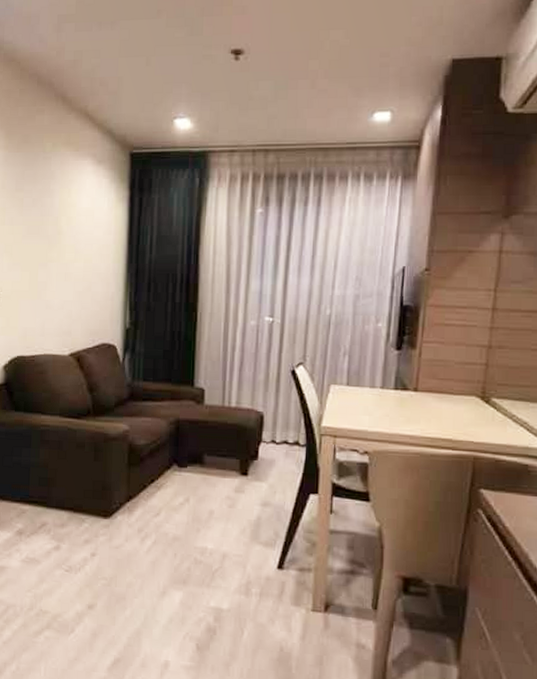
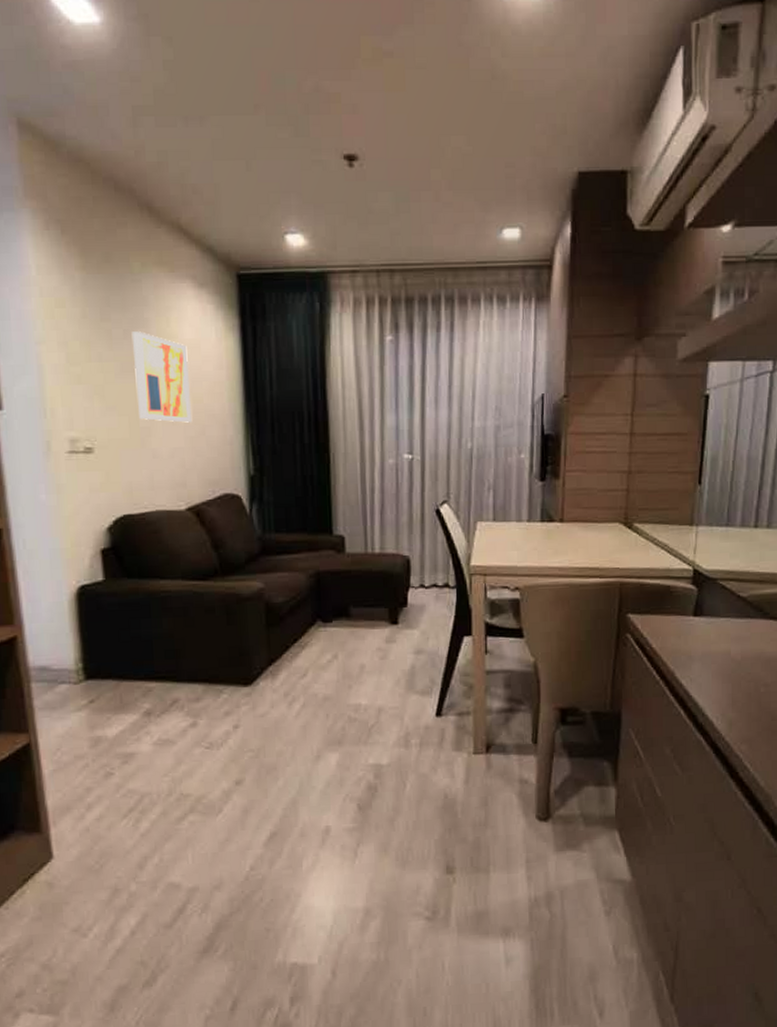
wall art: none [38,200,83,279] -> present [131,331,193,423]

